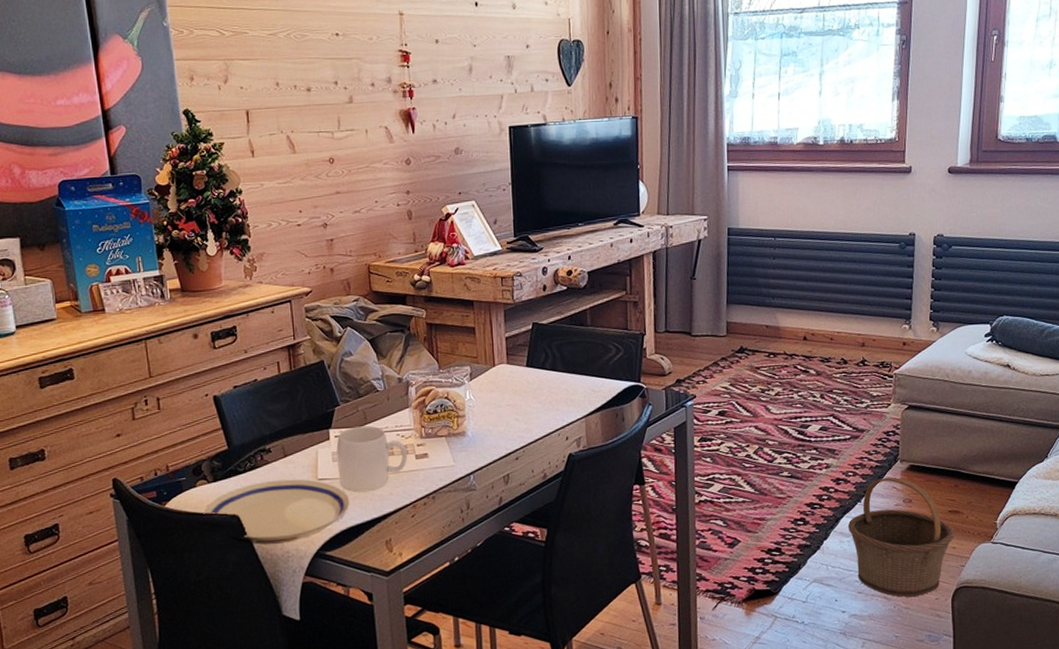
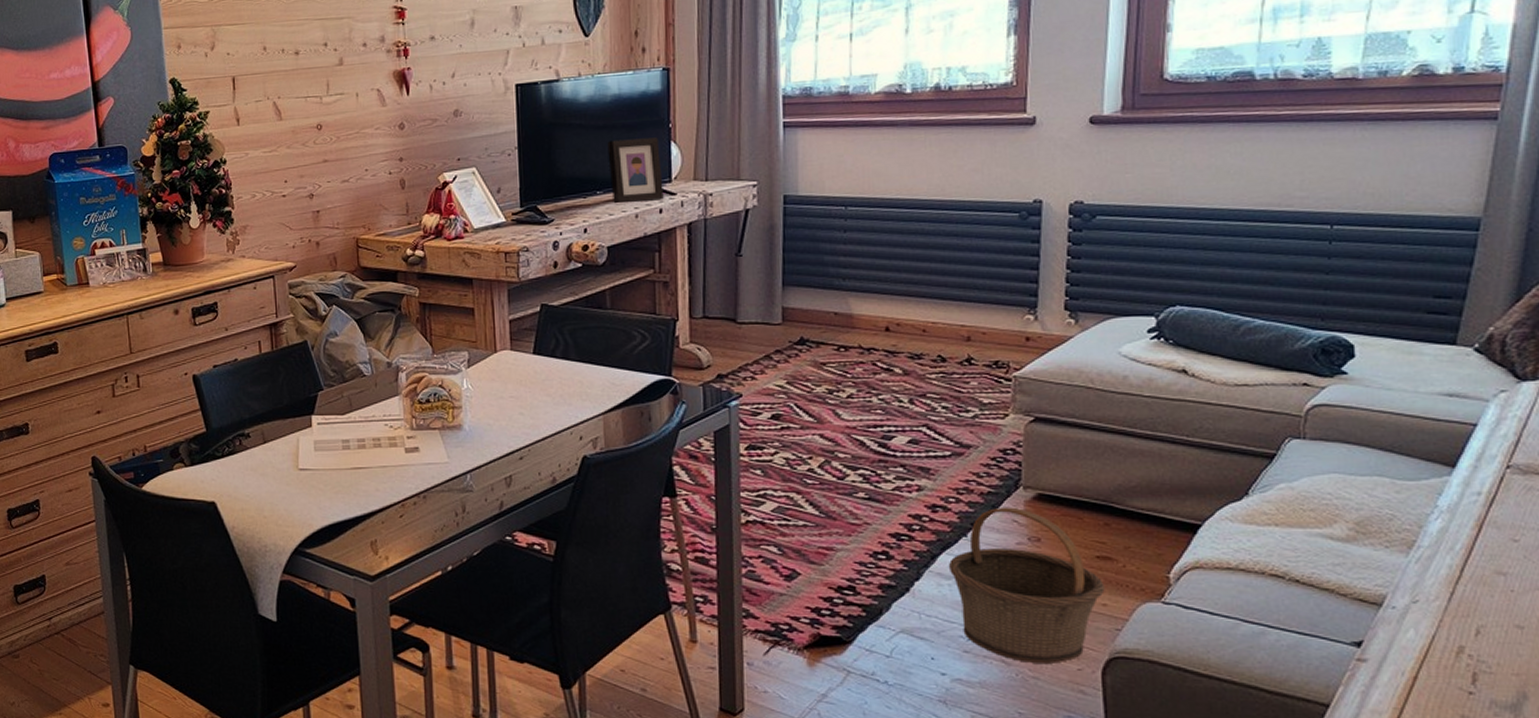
plate: present [203,479,350,545] -> none [180,467,333,536]
mug: present [336,426,408,493] -> none [318,414,397,486]
picture frame: none [587,177,634,234] -> present [607,137,664,204]

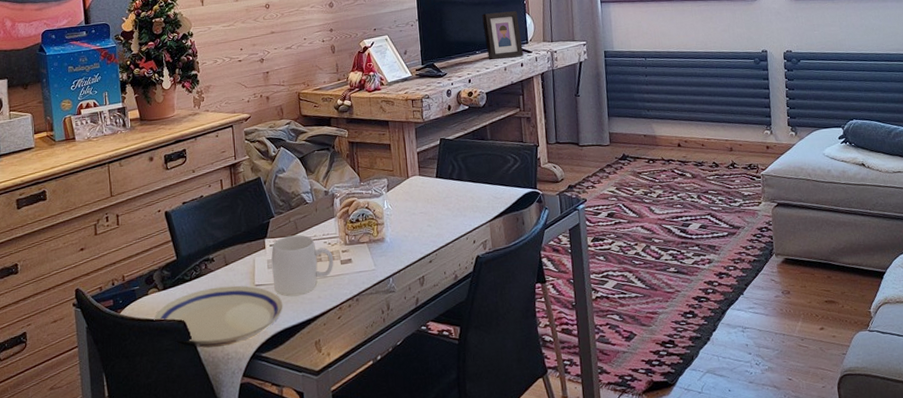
plate: none [180,467,333,536] -> present [154,285,283,348]
mug: none [318,414,397,486] -> present [271,235,334,297]
basket: present [948,507,1105,664] -> none [733,270,833,386]

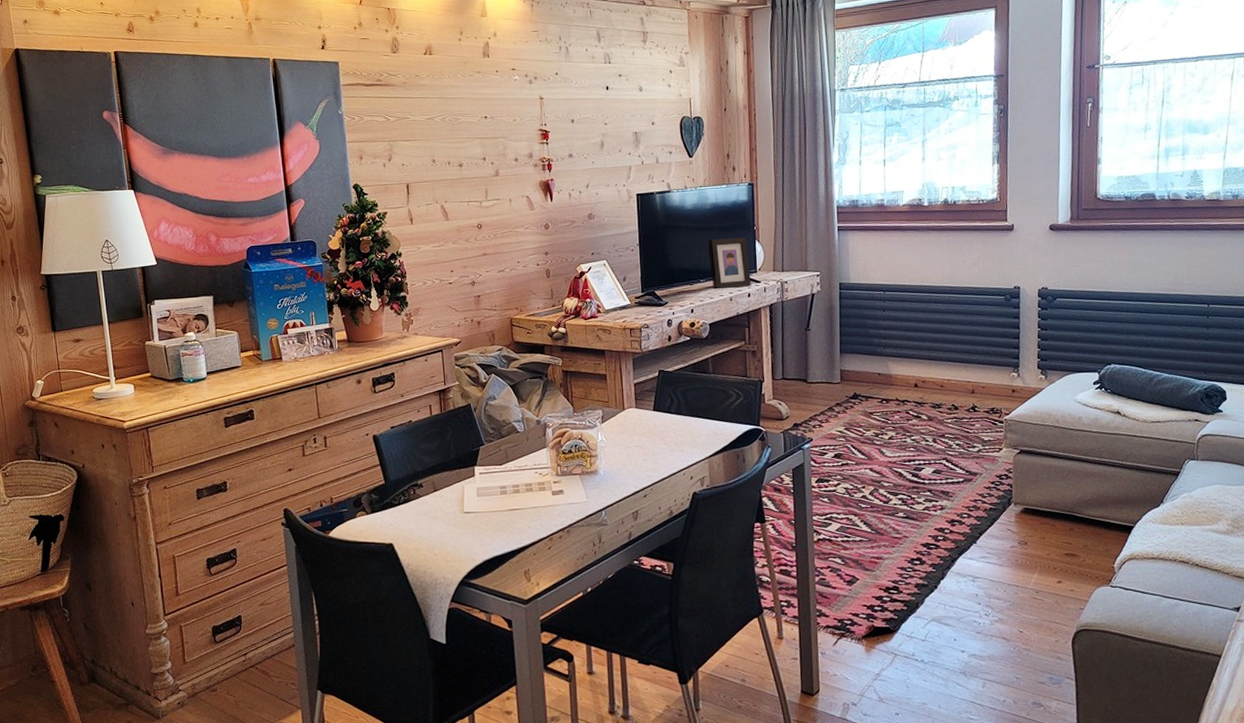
plate: present [154,285,283,348] -> none [362,512,493,572]
mug: present [271,235,334,297] -> none [480,464,545,526]

